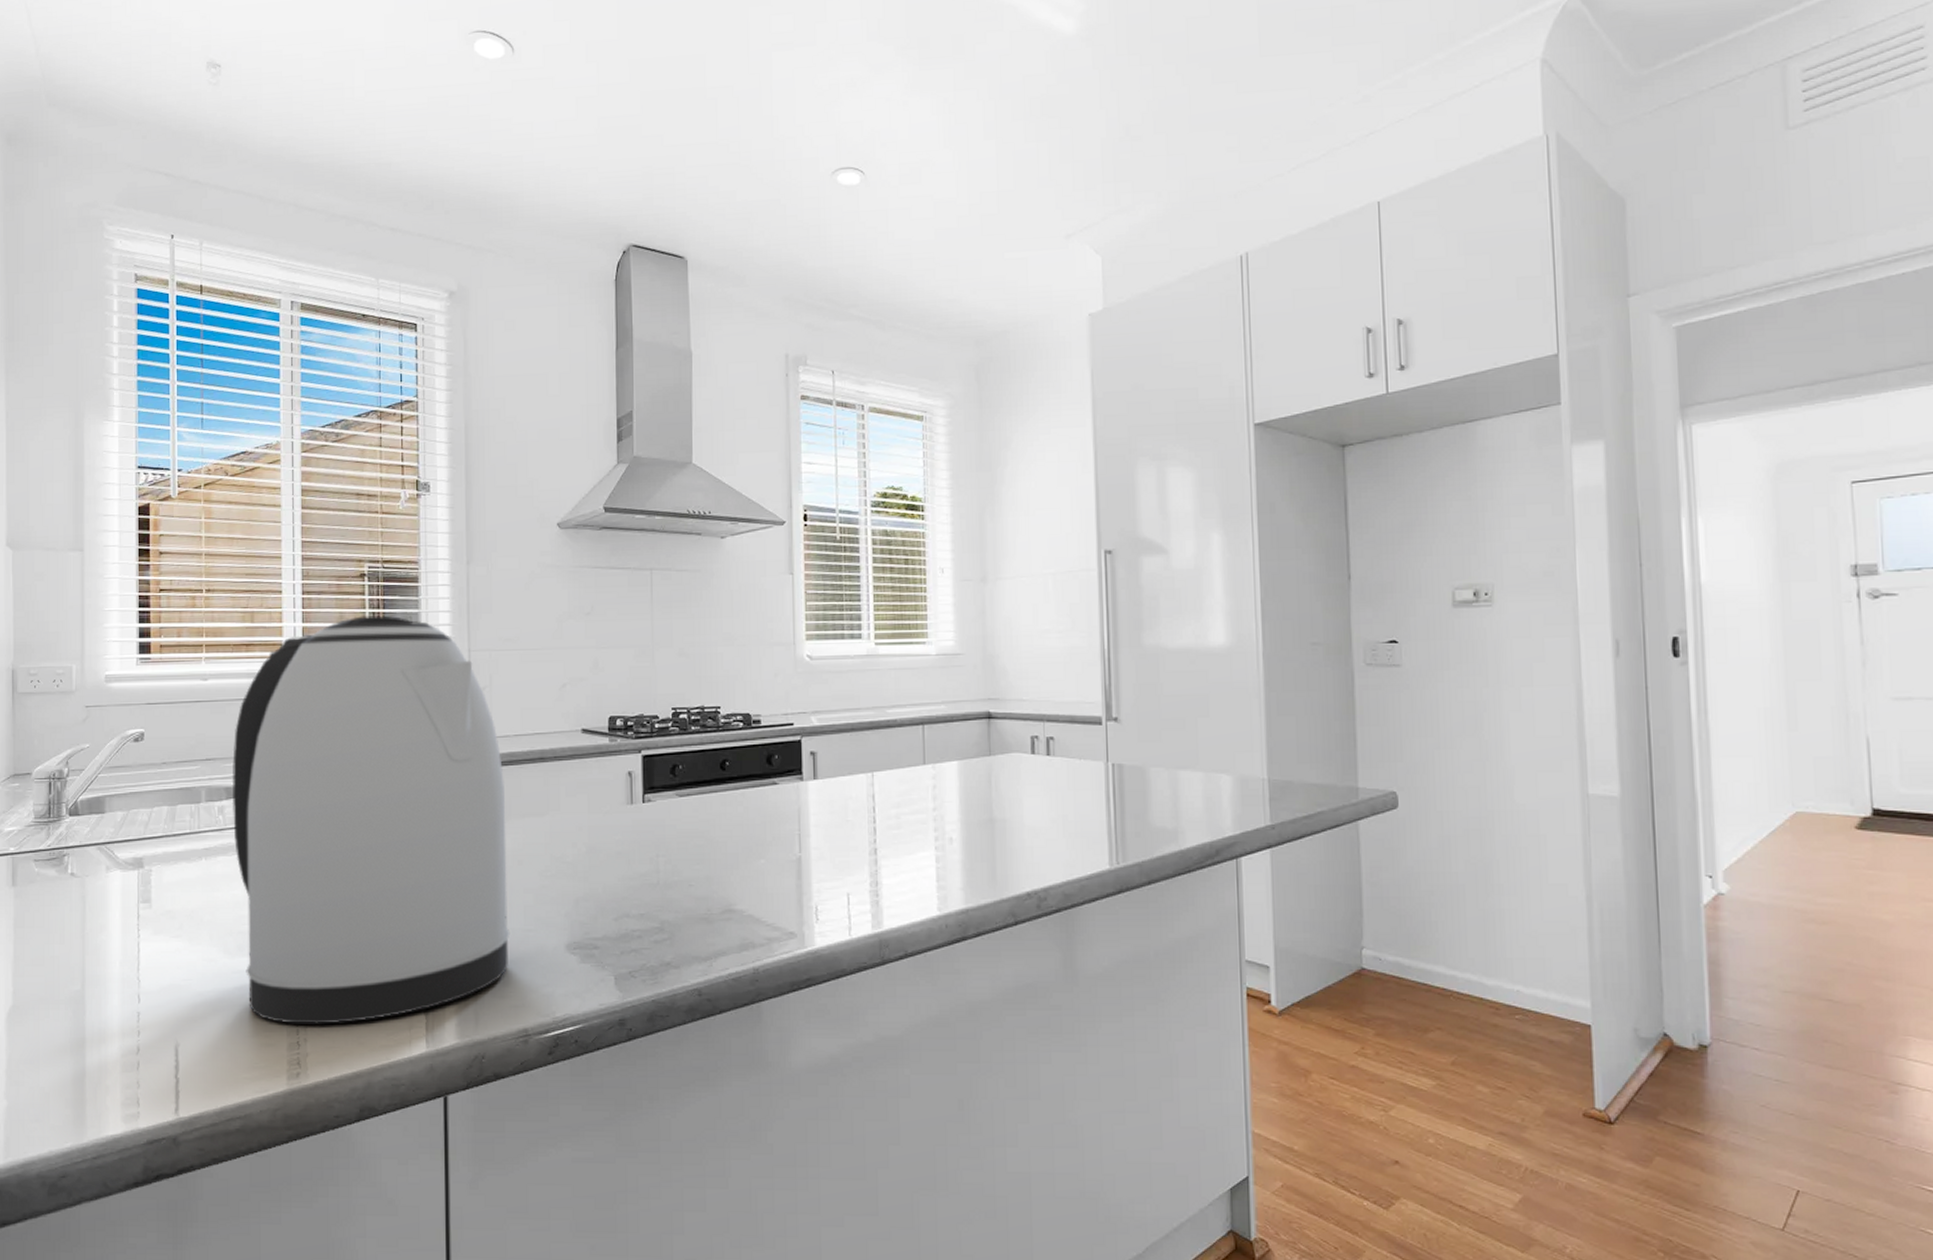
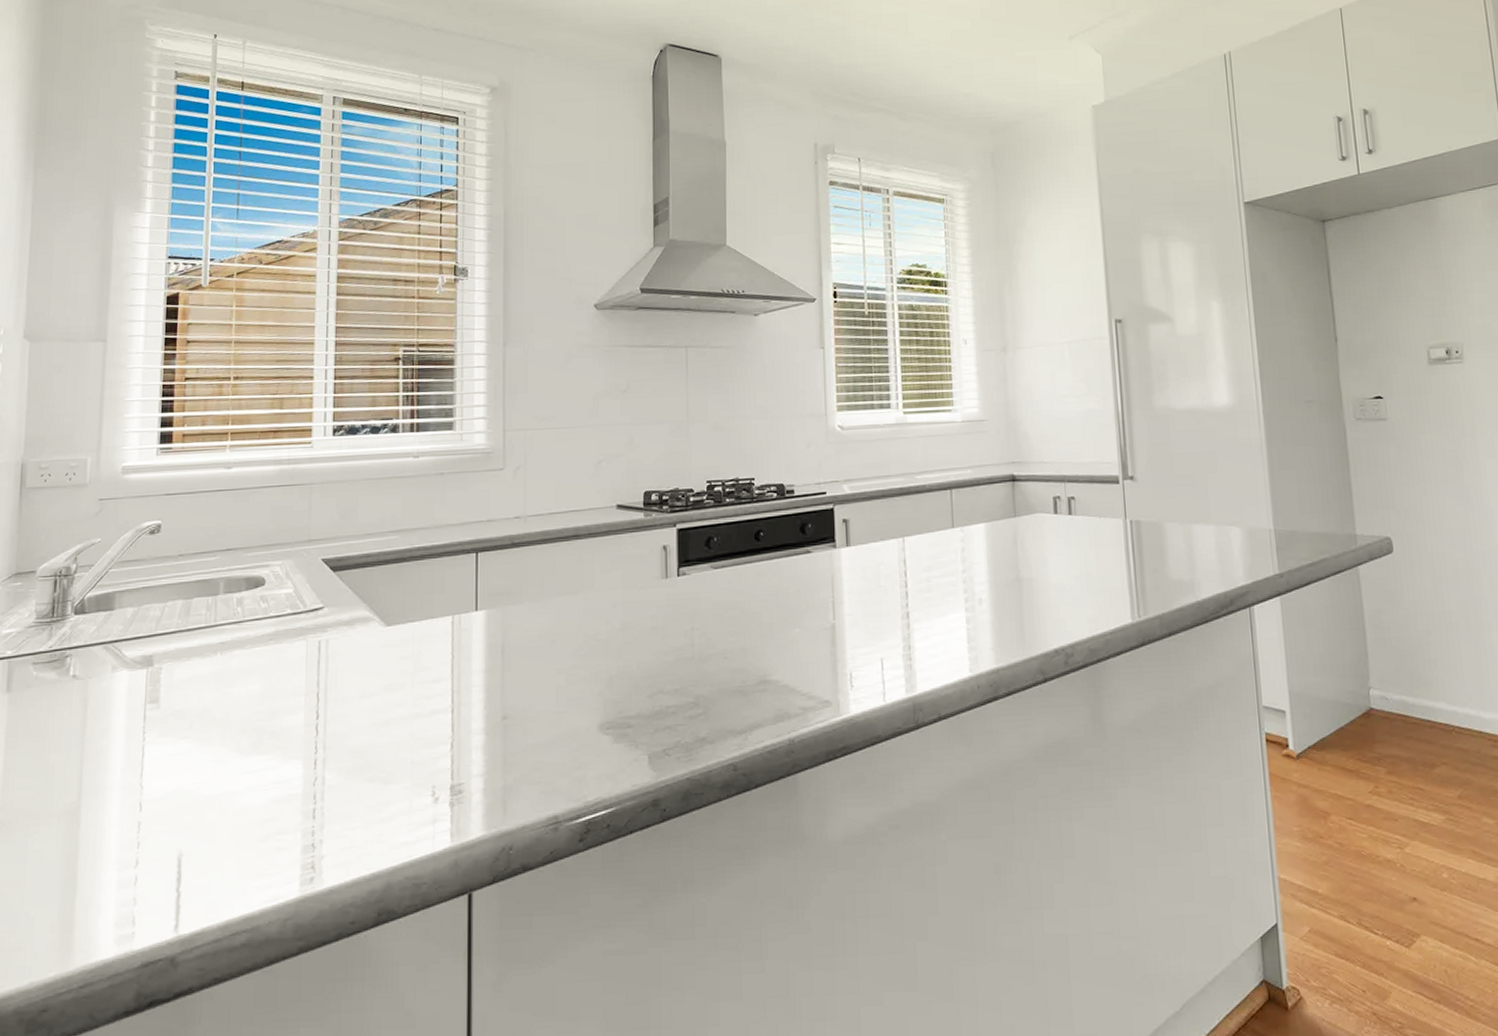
kettle: present [231,615,510,1025] -> none [251,398,541,825]

